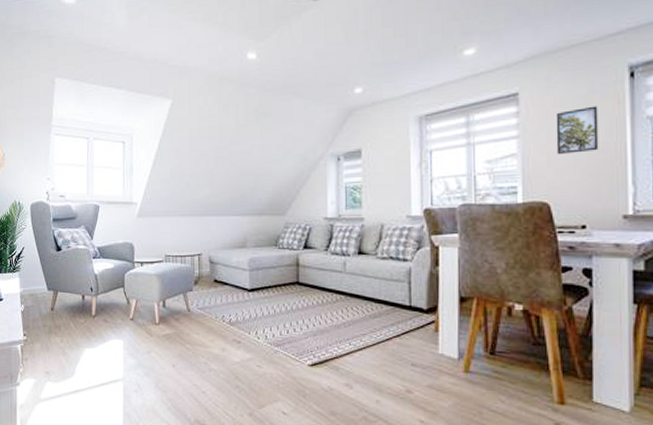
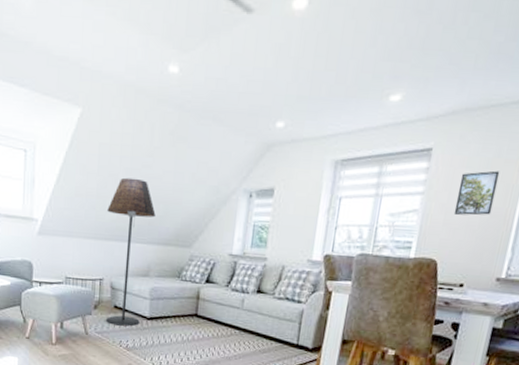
floor lamp: none [201,155,247,300] -> present [106,177,156,326]

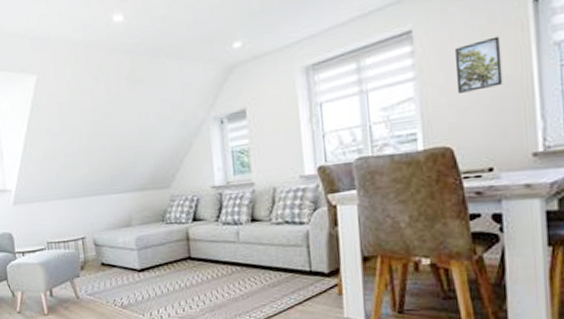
floor lamp: present [106,177,156,326] -> none [77,129,131,284]

